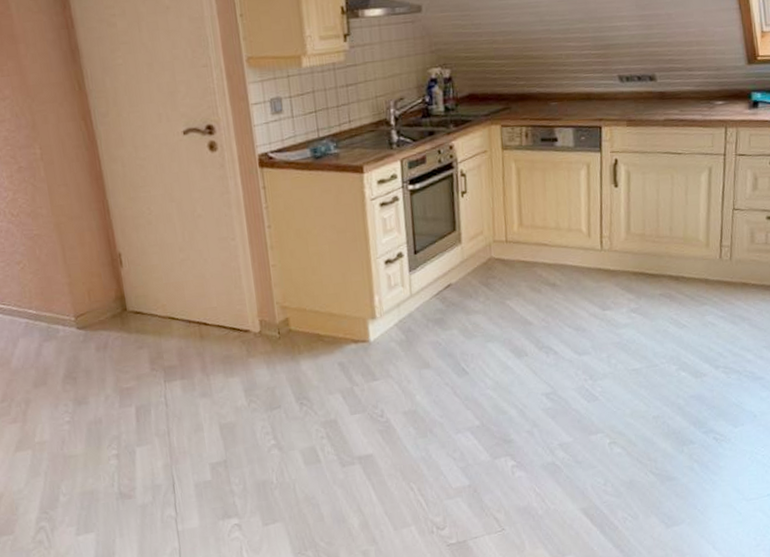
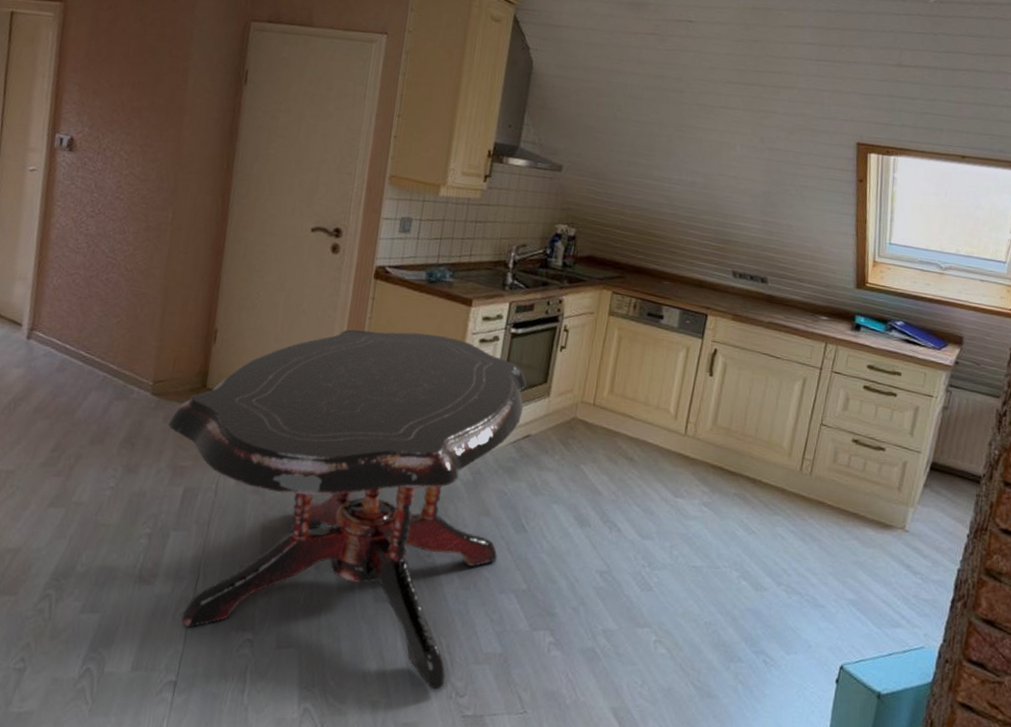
dining table: none [101,208,446,529] -> present [168,329,527,690]

